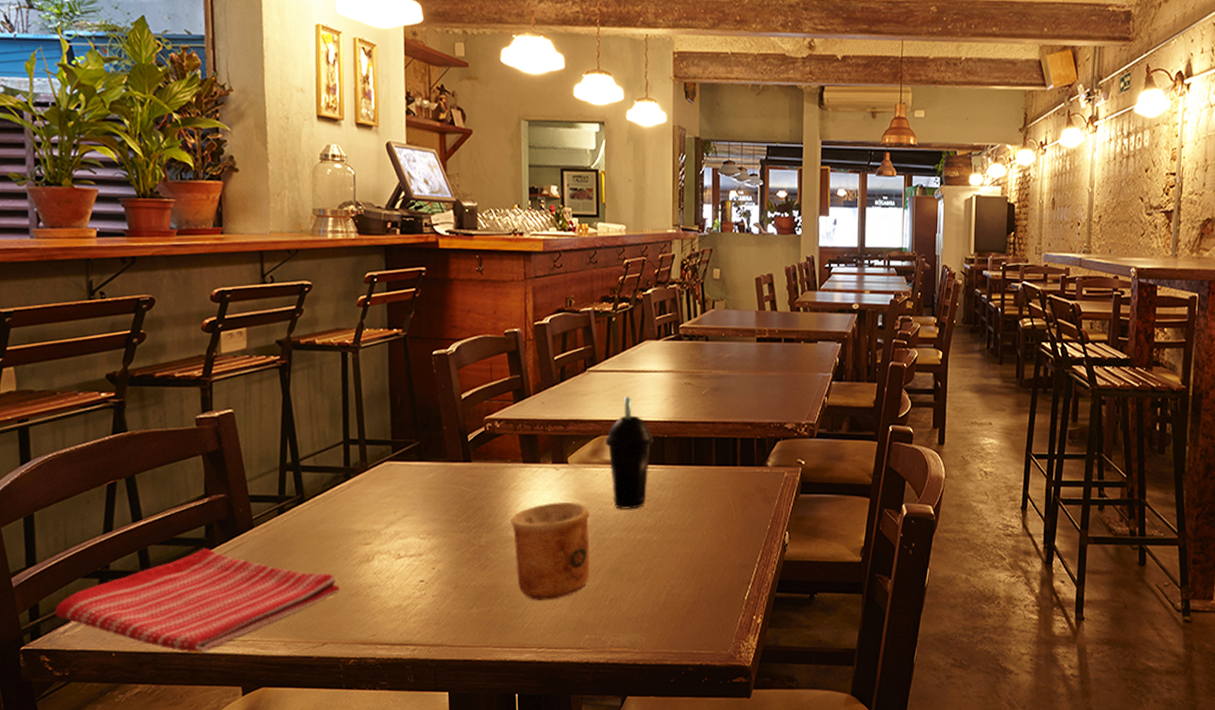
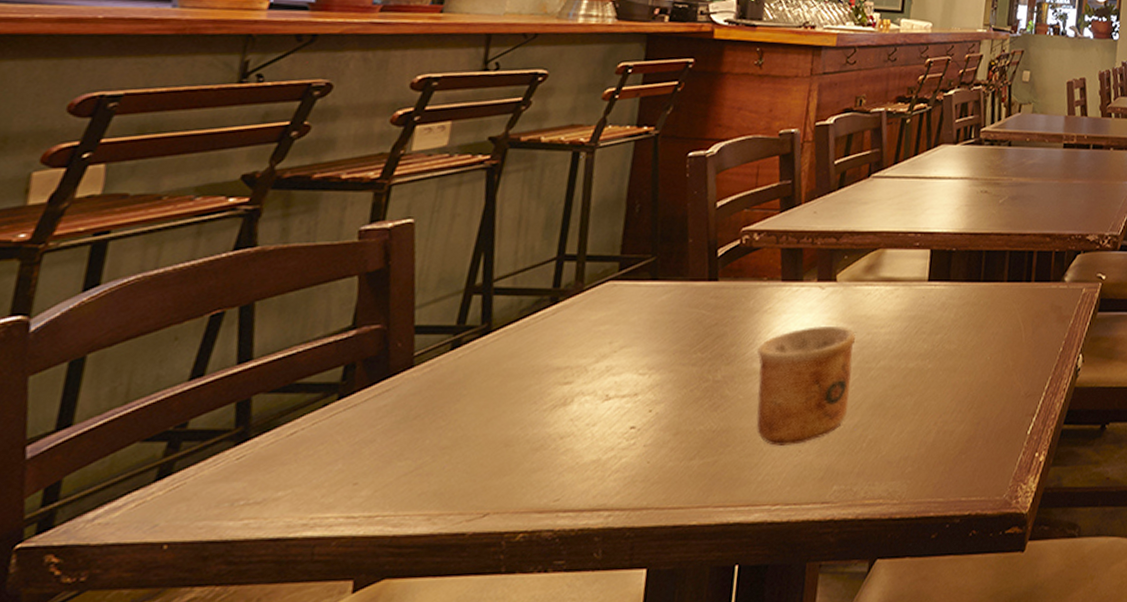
dish towel: present [54,548,340,653] -> none [84,395,521,538]
cup: present [605,396,653,509] -> none [882,205,940,333]

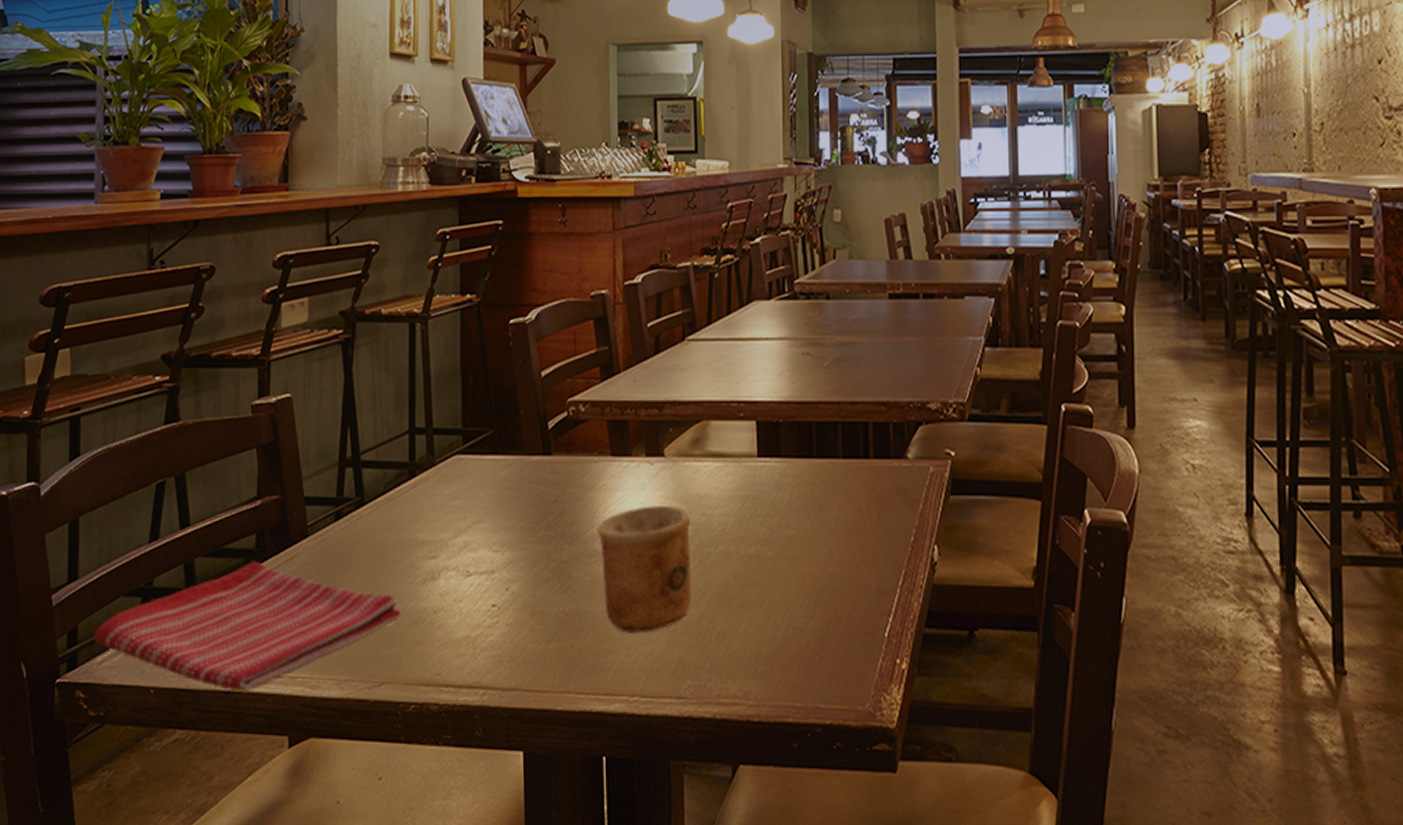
dish towel: none [84,395,521,538] -> present [93,561,401,692]

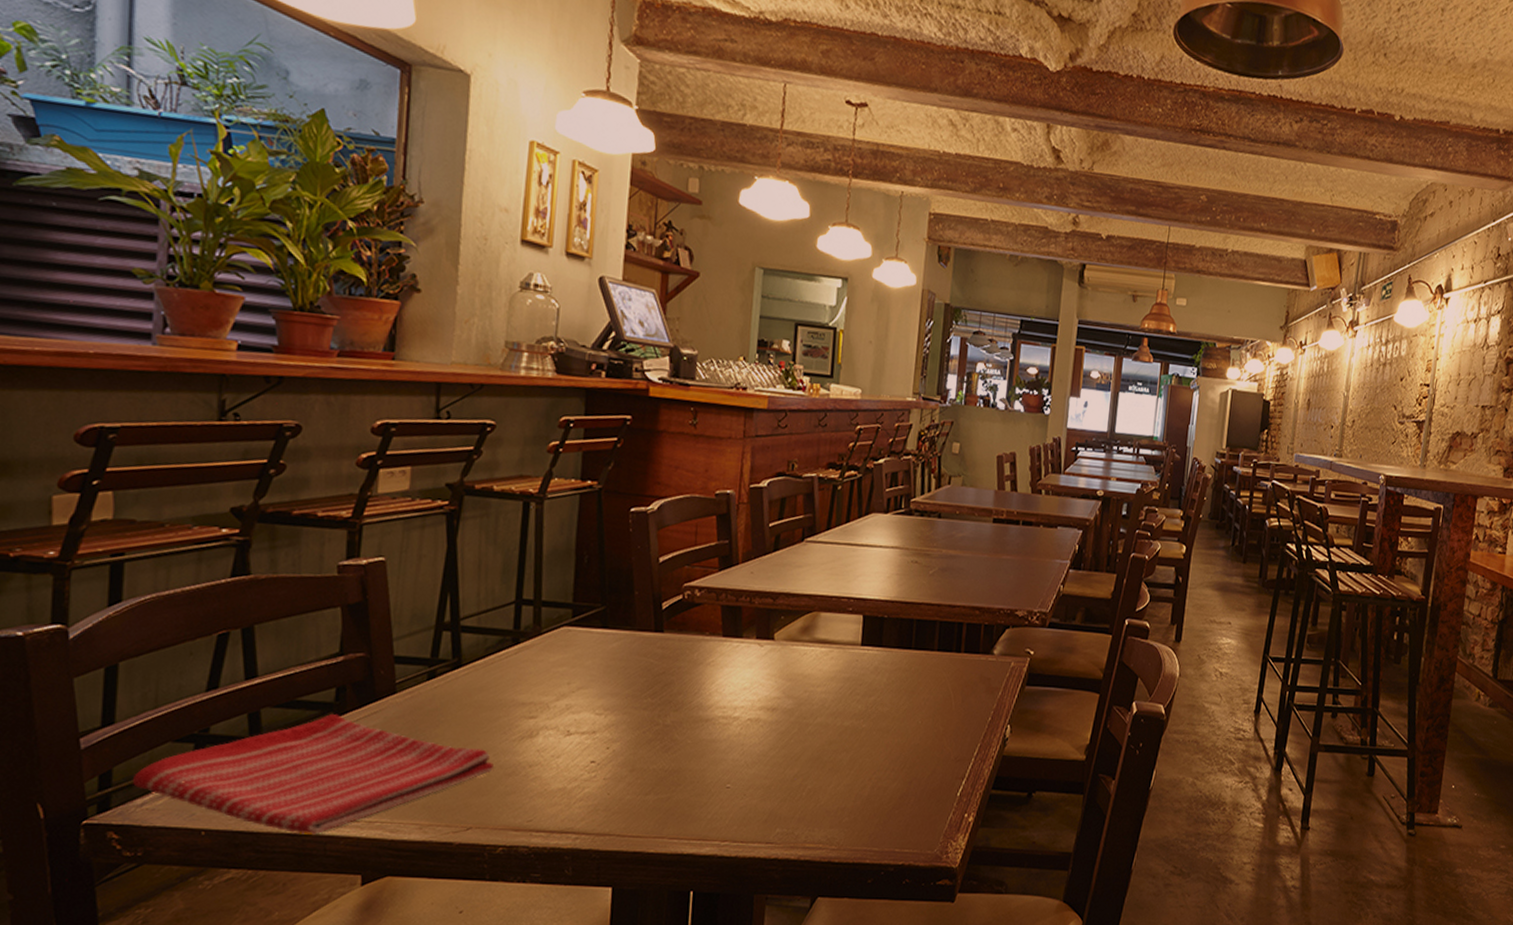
cup: present [597,506,692,634] -> none [703,681,793,790]

